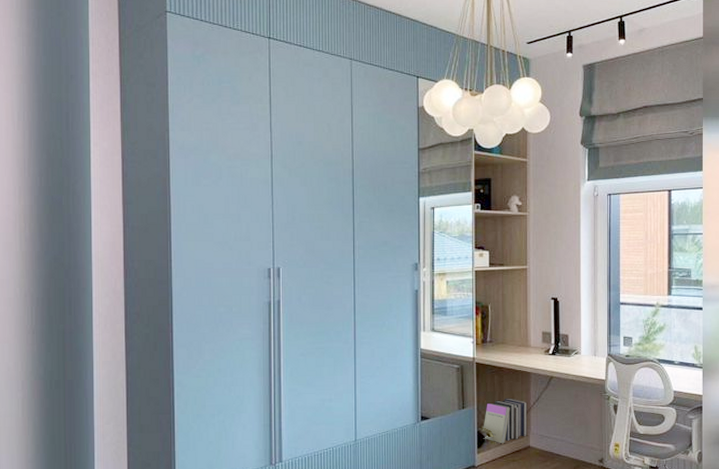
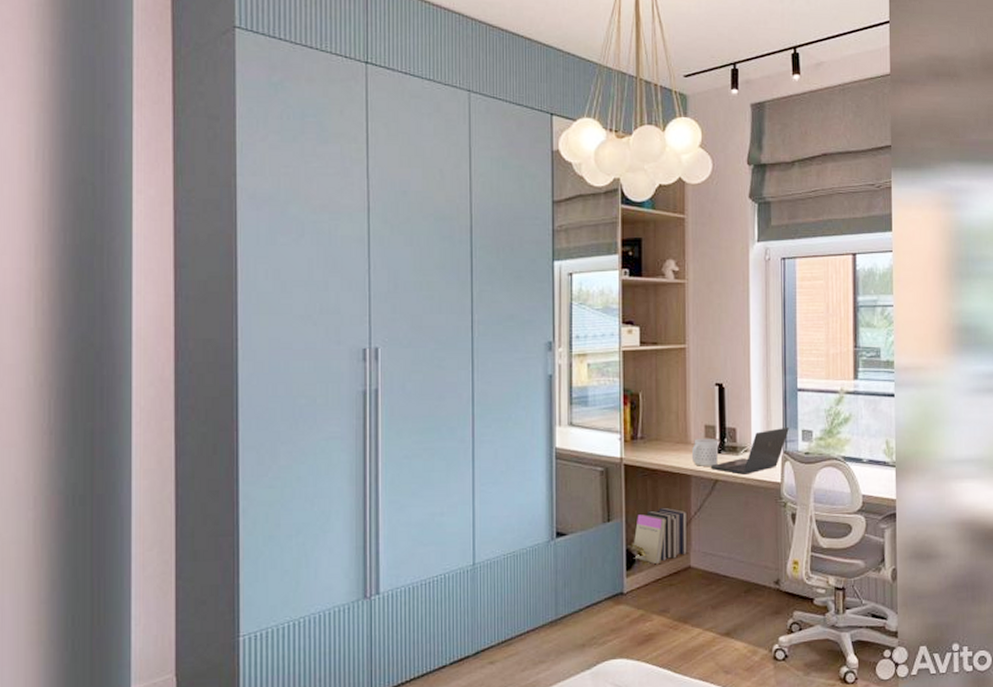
mug: none [531,342,554,365] -> present [691,438,719,466]
laptop: none [546,334,613,373] -> present [710,426,789,475]

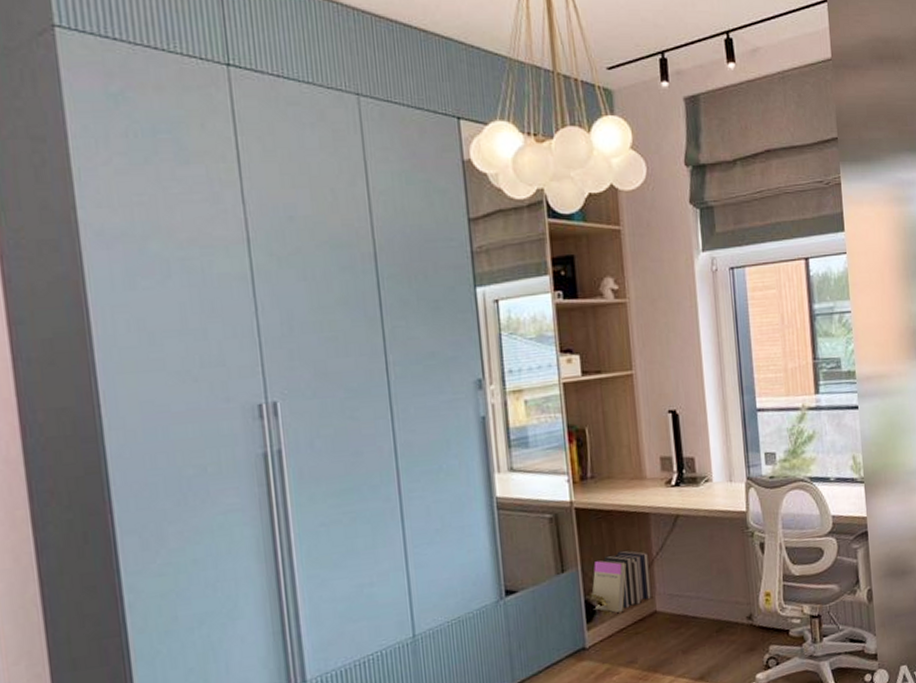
mug: present [691,438,719,466] -> none [648,470,678,503]
laptop: present [710,426,789,475] -> none [669,450,751,507]

